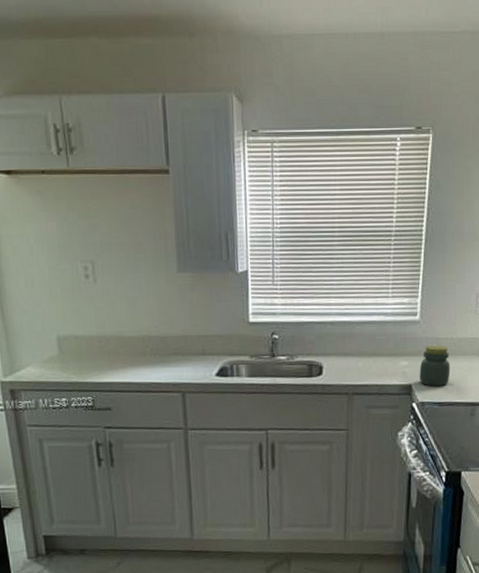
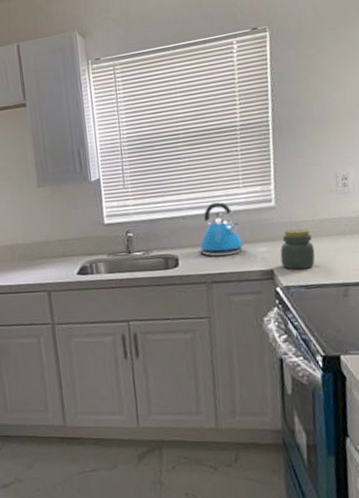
kettle: none [344,310,387,368] -> present [199,202,244,257]

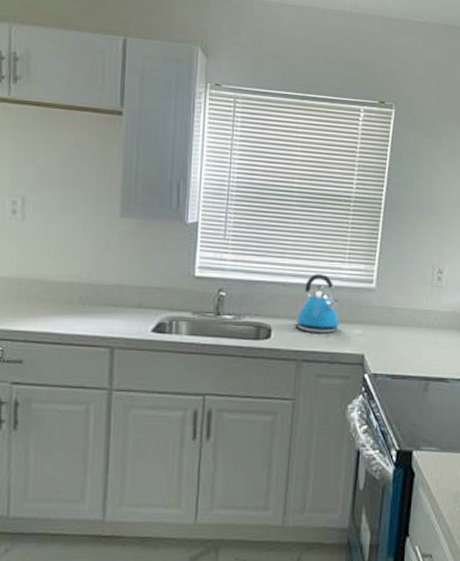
jar: present [280,228,316,270] -> none [373,315,405,358]

